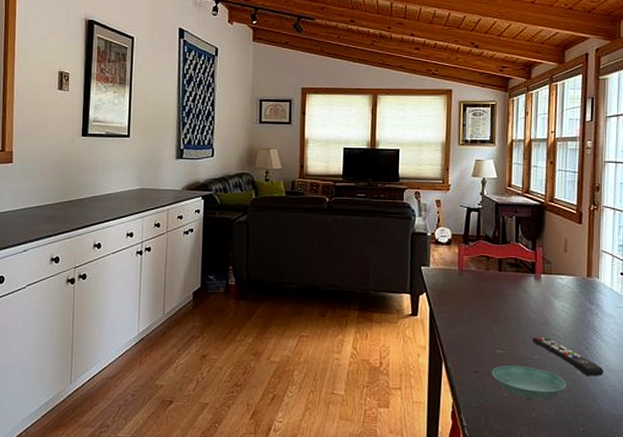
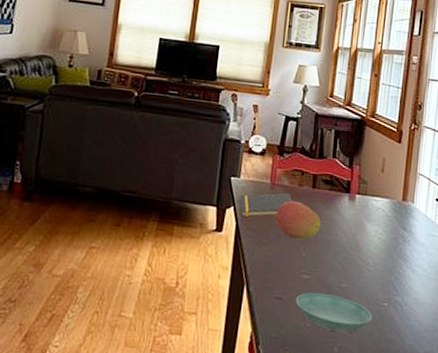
notepad: none [431,277,481,302] -> present [240,192,293,218]
fruit: none [464,283,509,319] -> present [274,200,321,240]
remote control: present [532,336,604,377] -> none [341,262,412,310]

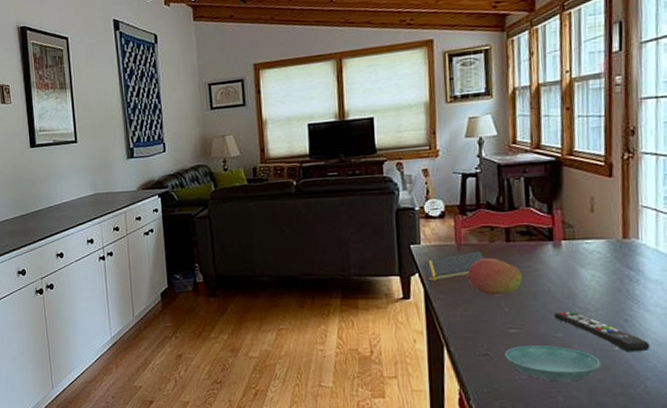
remote control: none [341,262,412,310] -> present [553,311,651,352]

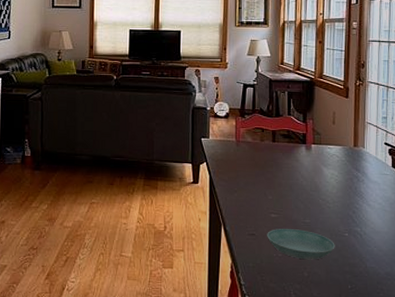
notepad: present [424,251,485,282] -> none [211,148,256,171]
fruit: present [466,257,522,296] -> none [241,153,282,186]
remote control: present [553,311,651,352] -> none [303,202,370,238]

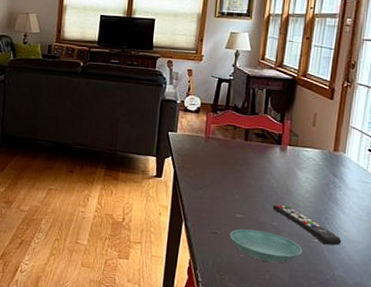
remote control: none [303,202,370,238] -> present [272,204,342,246]

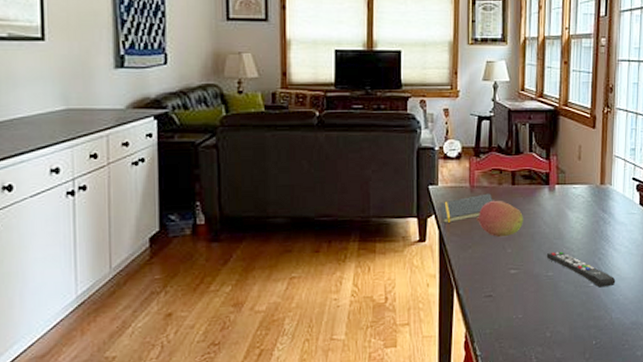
notepad: none [177,145,226,166] -> present [440,193,493,224]
fruit: none [208,151,253,185] -> present [476,200,523,238]
saucer: present [230,229,303,263] -> none [506,284,580,318]

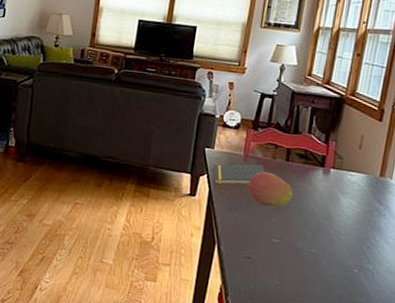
remote control: present [546,251,616,288] -> none [311,230,383,277]

